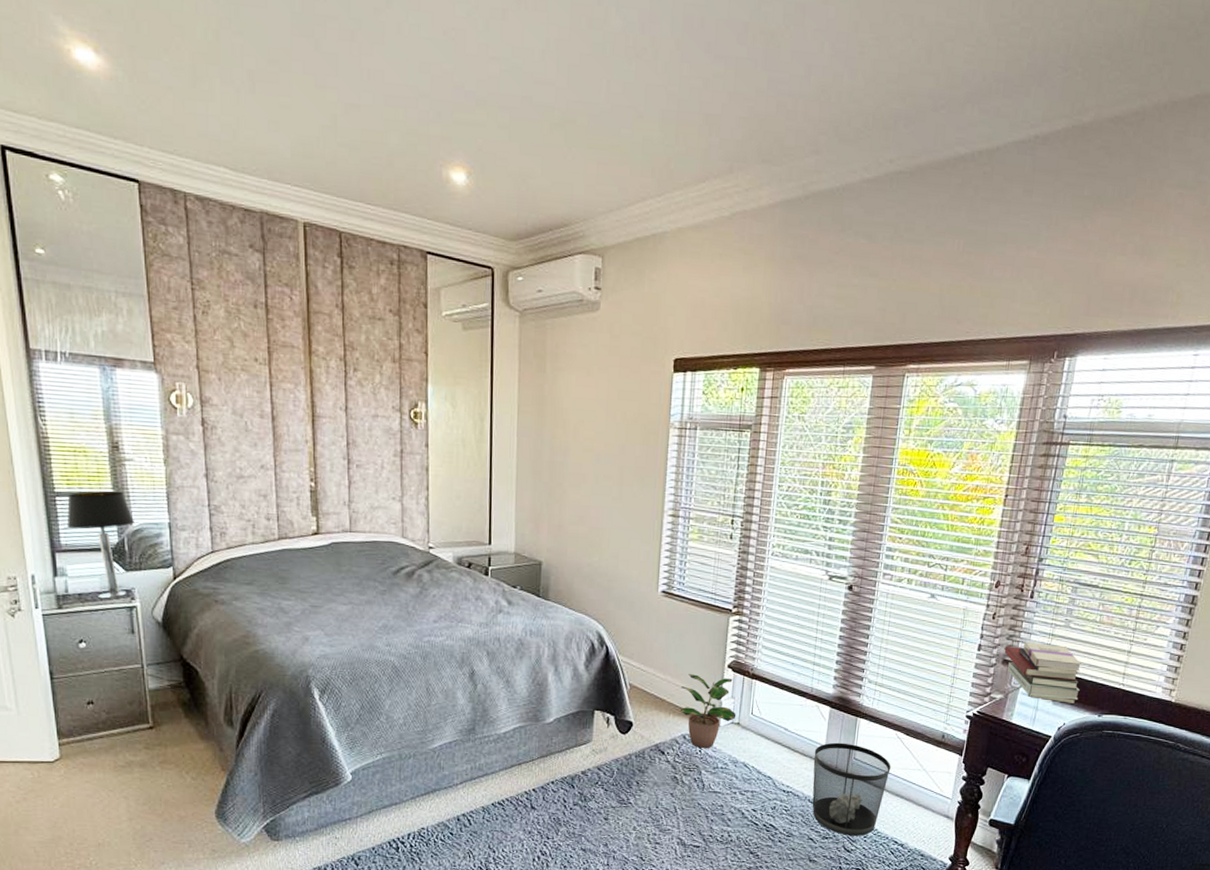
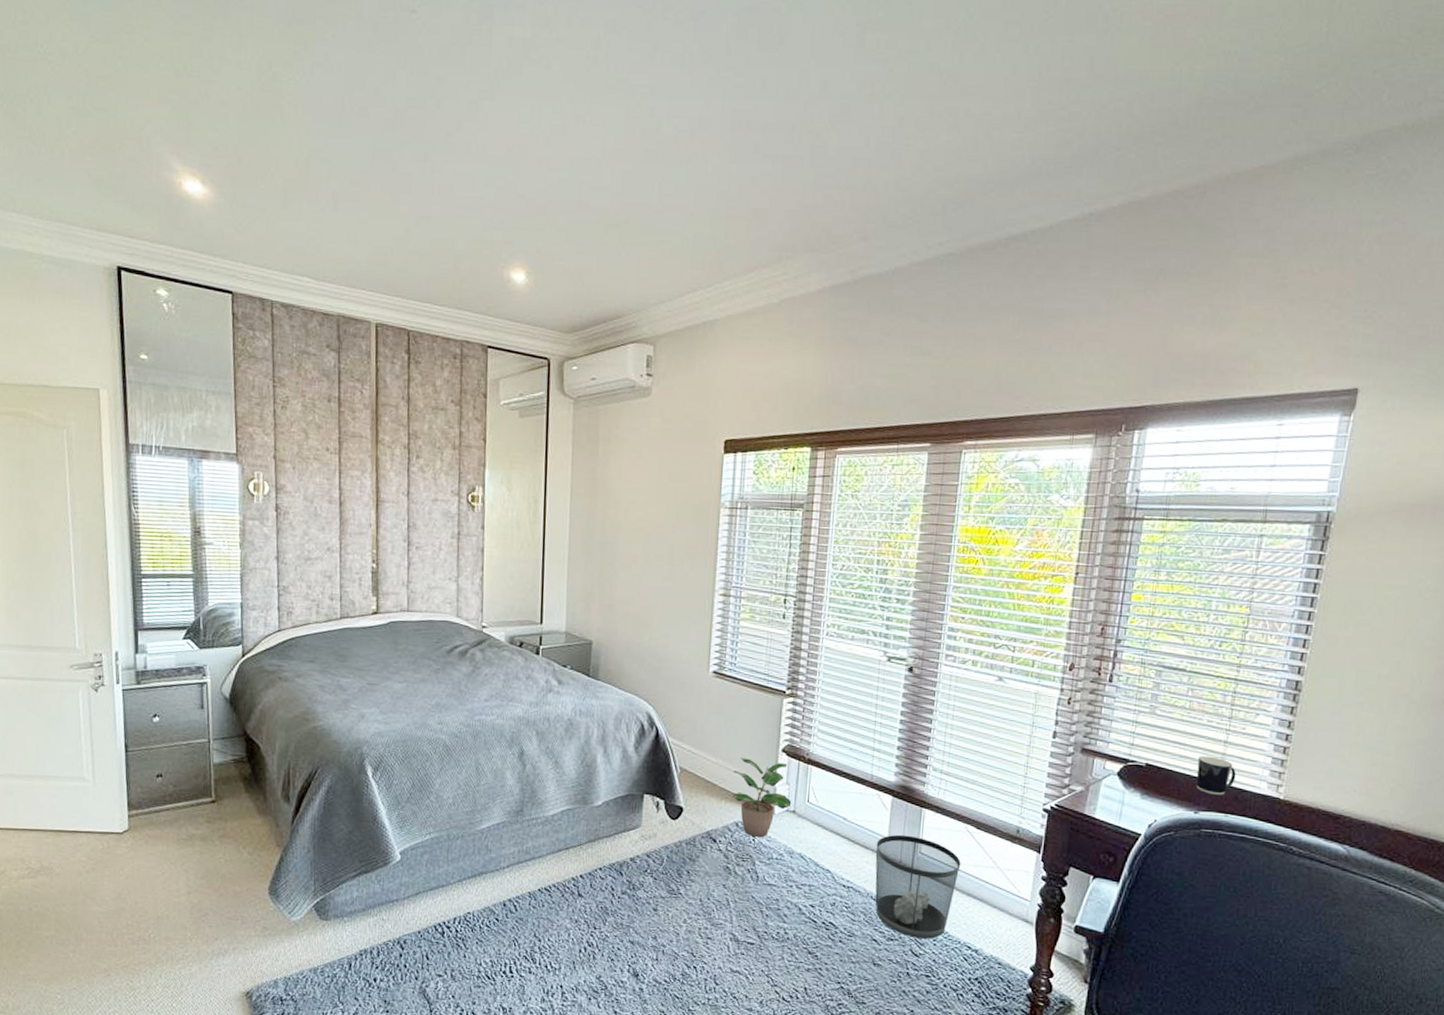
table lamp: present [66,491,134,599] -> none [149,572,210,675]
books: present [1004,642,1081,704] -> none [1082,730,1171,798]
mug: none [1101,664,1136,700] -> present [1196,756,1236,795]

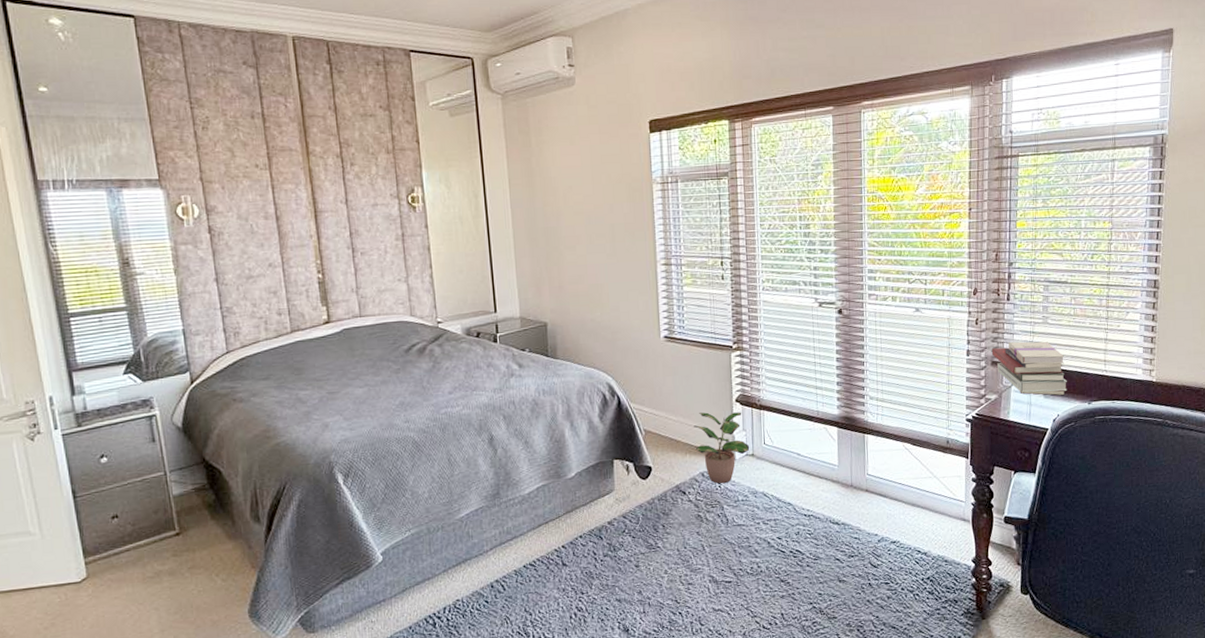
waste bin: present [875,834,961,939] -> none [828,460,903,551]
books: none [1082,730,1171,798] -> present [991,341,1067,395]
mug: present [1196,756,1236,795] -> none [1085,353,1117,386]

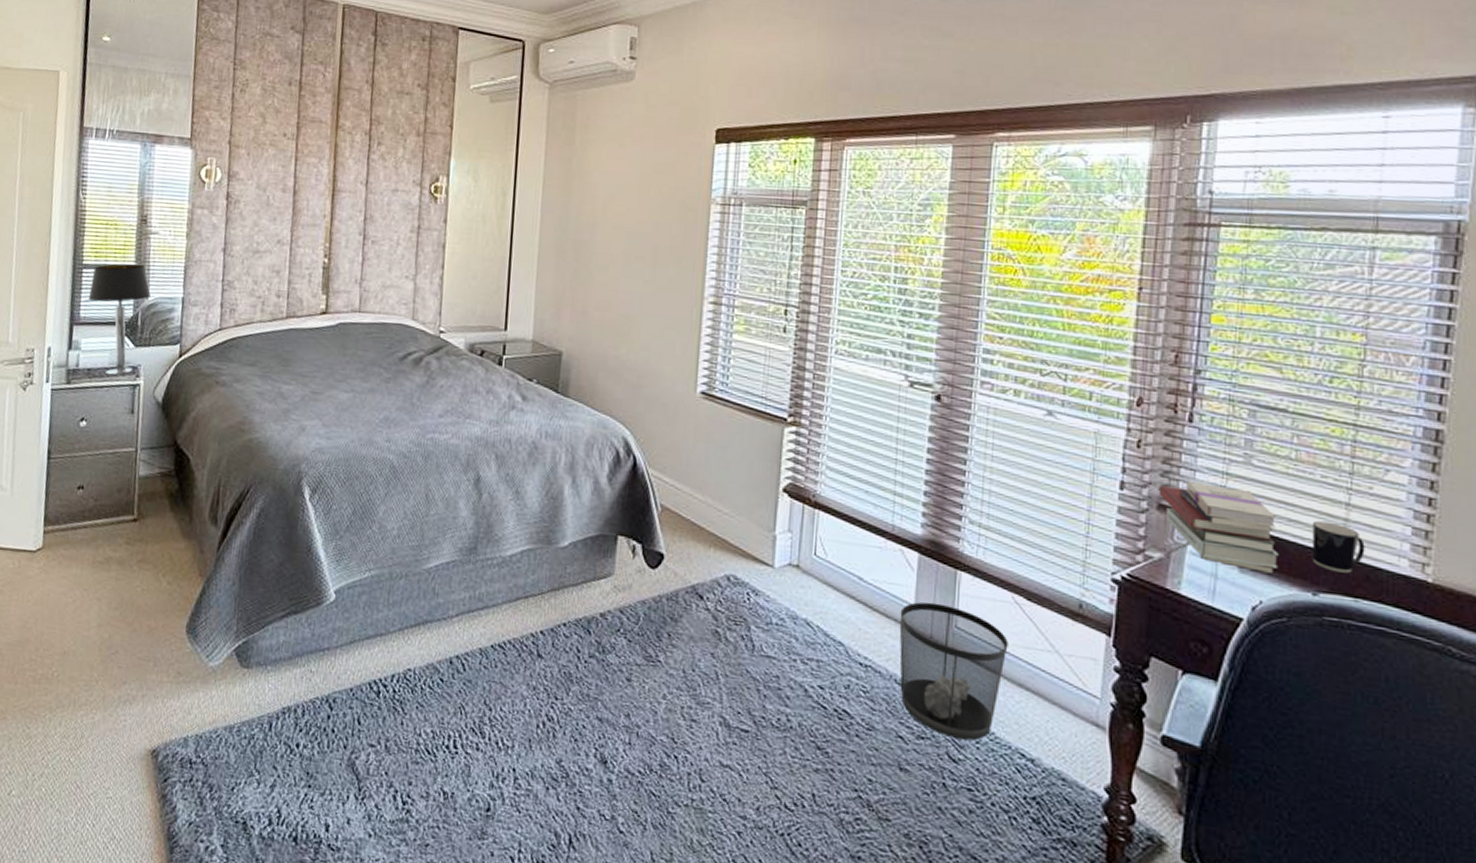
table lamp: none [82,304,149,412] -> present [88,264,151,376]
potted plant: present [694,412,750,484] -> none [722,497,795,596]
waste bin: none [828,460,903,551] -> present [899,602,1008,740]
mug: none [1085,353,1117,386] -> present [1311,520,1365,574]

